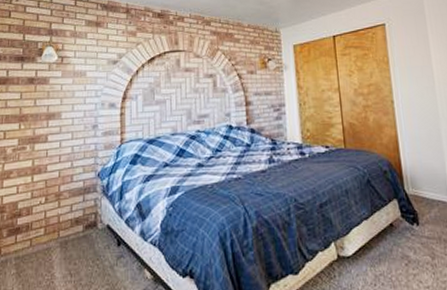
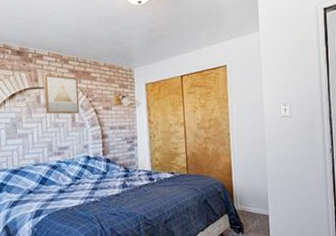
wall art: none [184,36,221,79] -> present [43,74,79,114]

